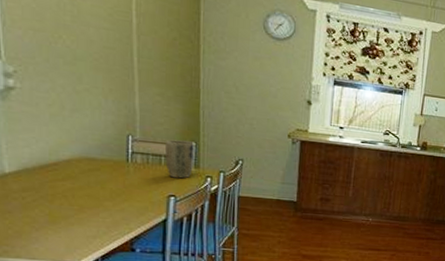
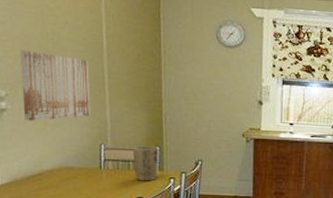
wall art: none [32,20,117,104] -> present [21,50,91,121]

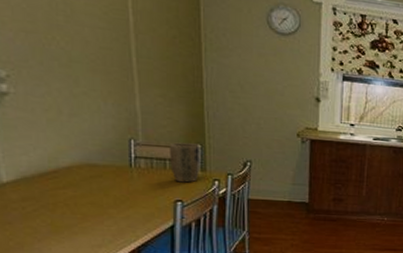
wall art: present [21,50,91,121] -> none [23,21,116,109]

